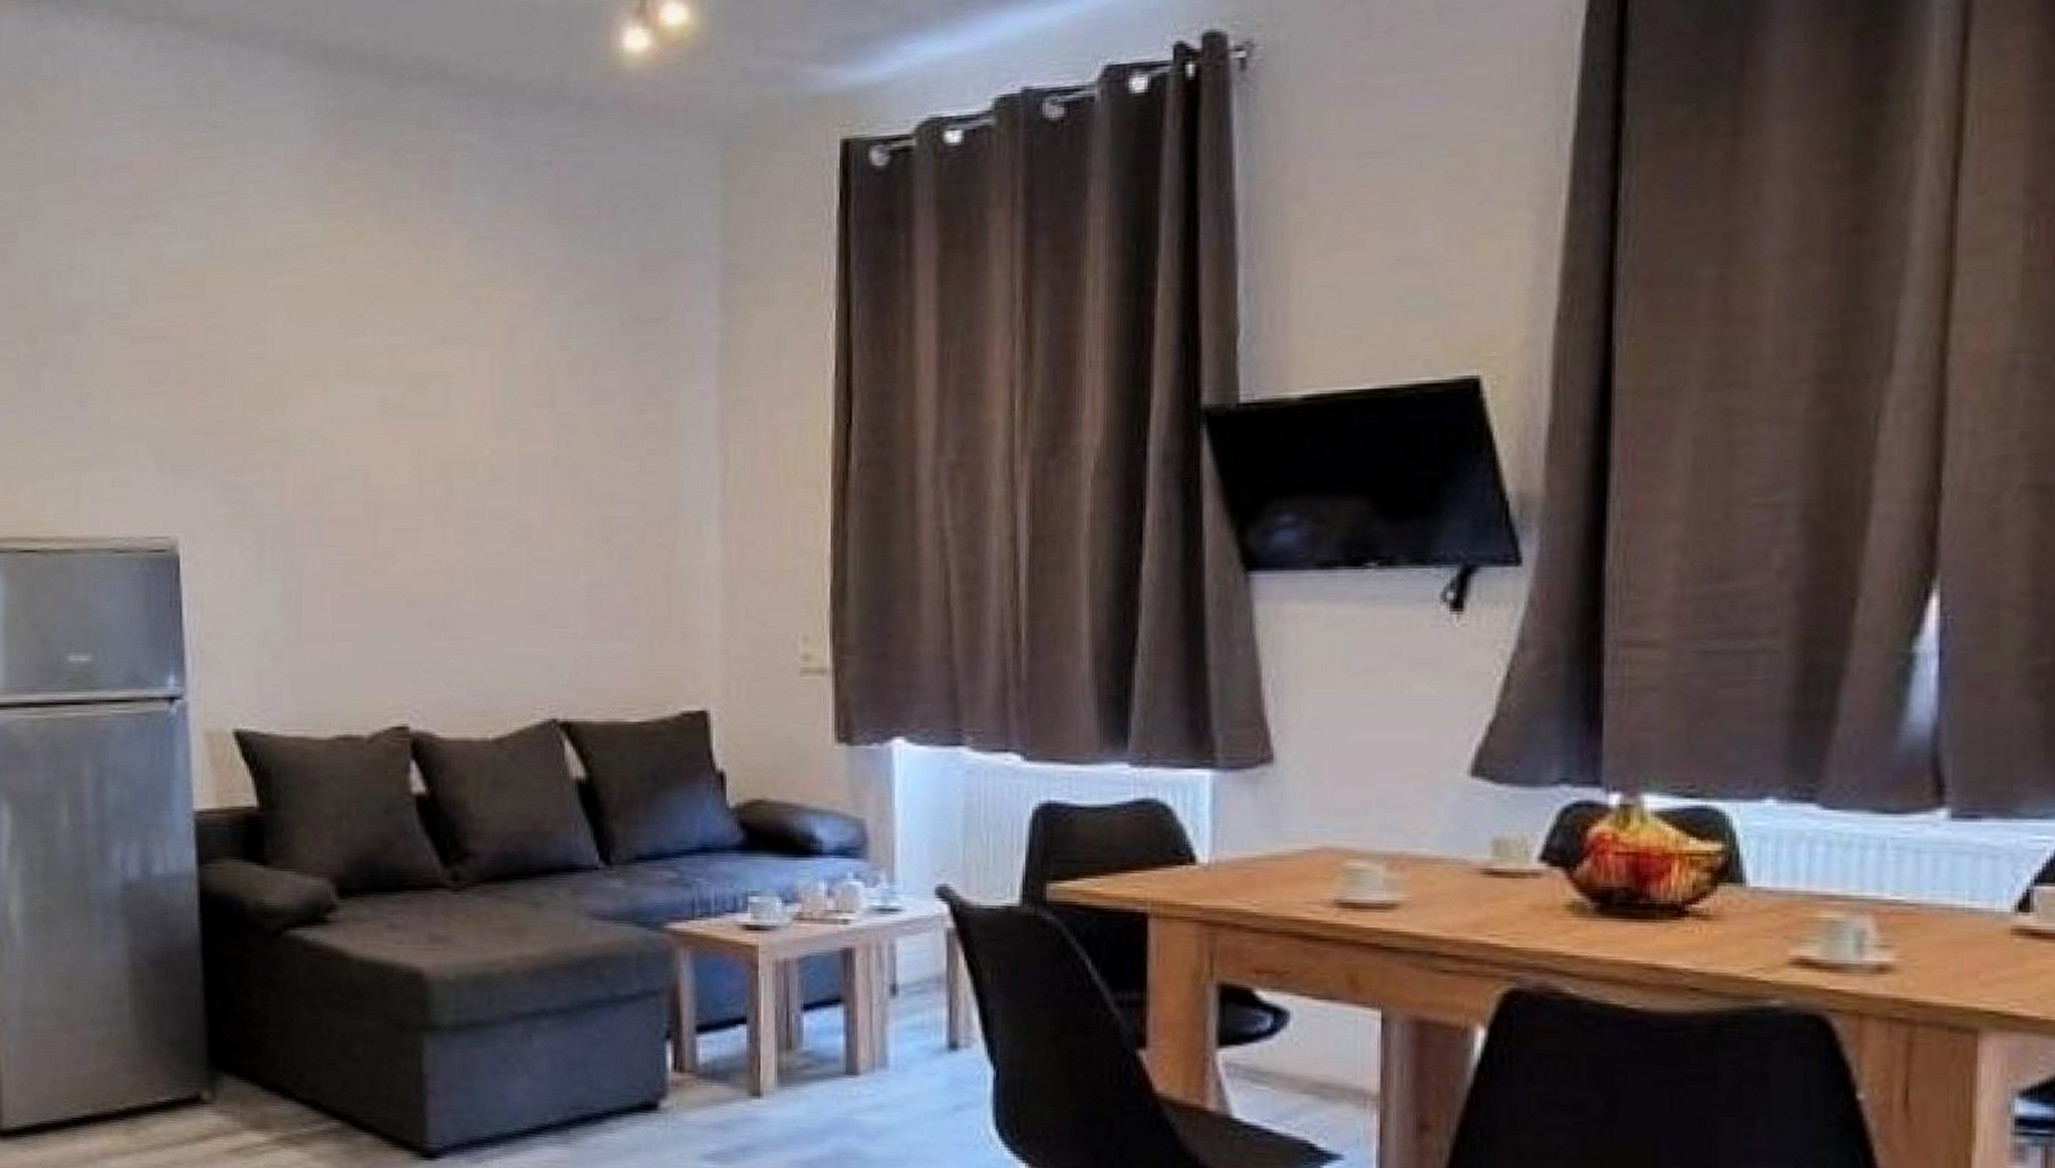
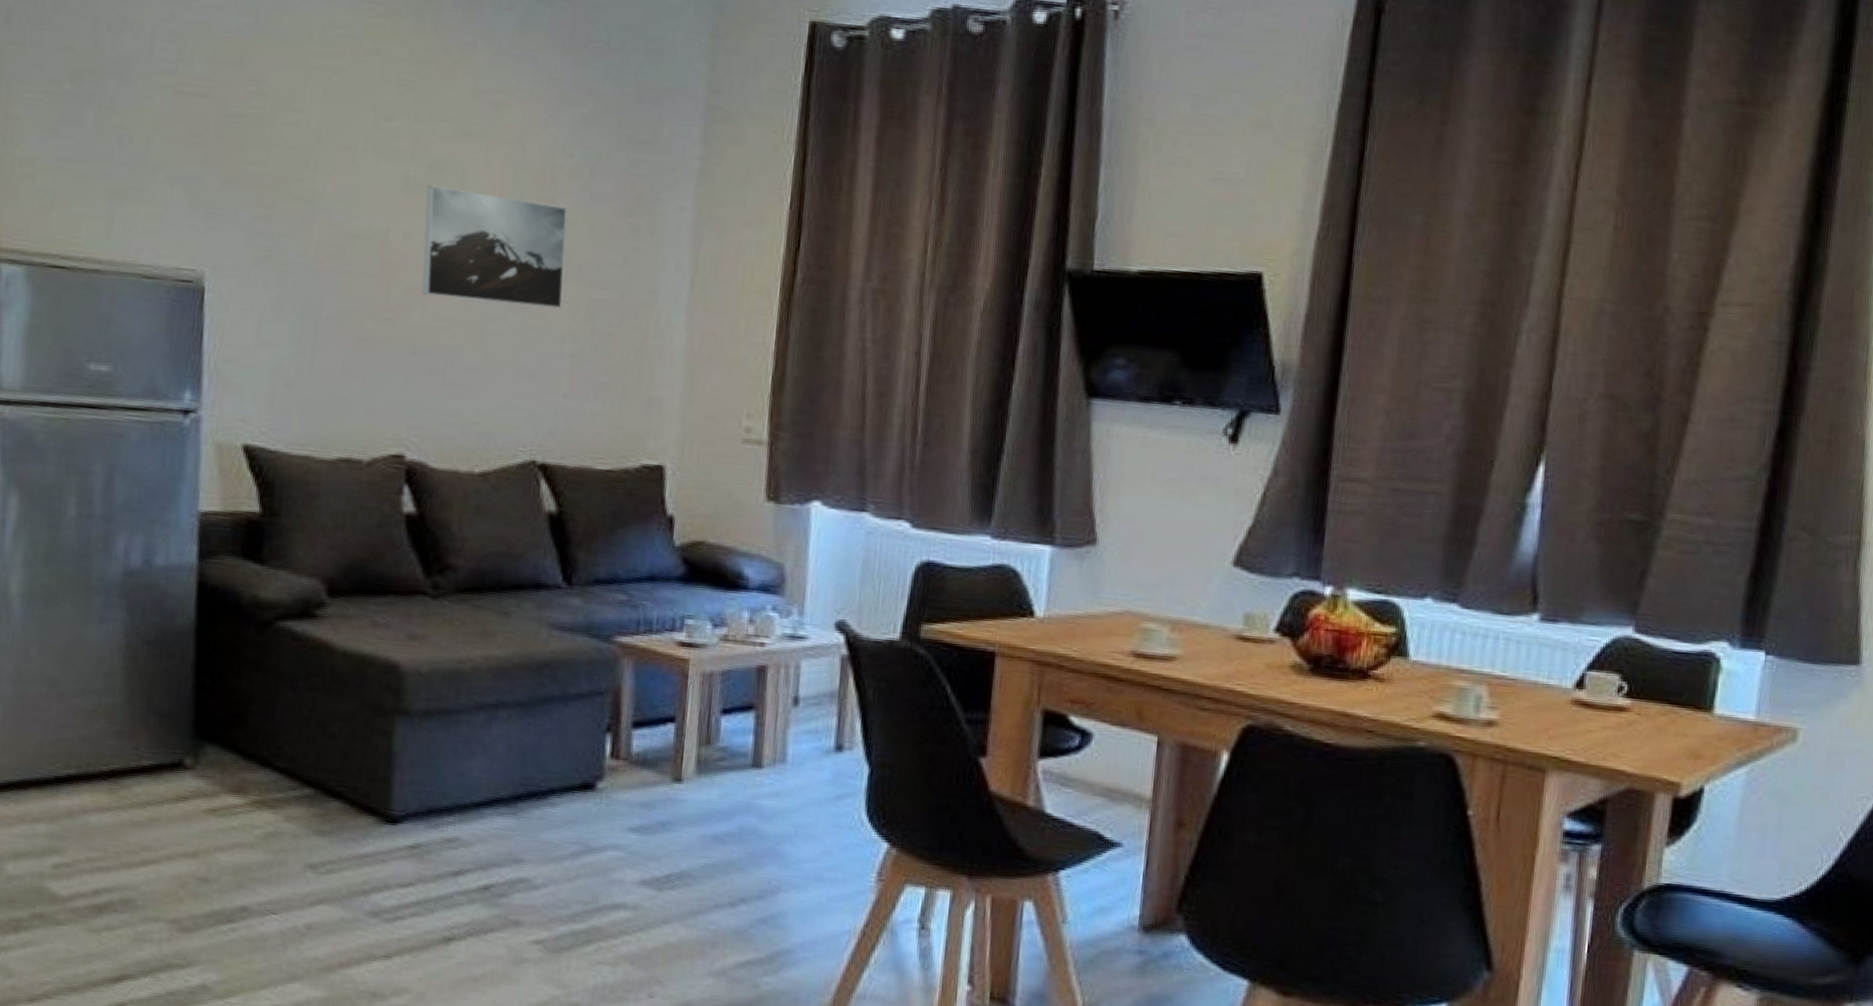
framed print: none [408,405,572,536] -> present [422,185,567,309]

